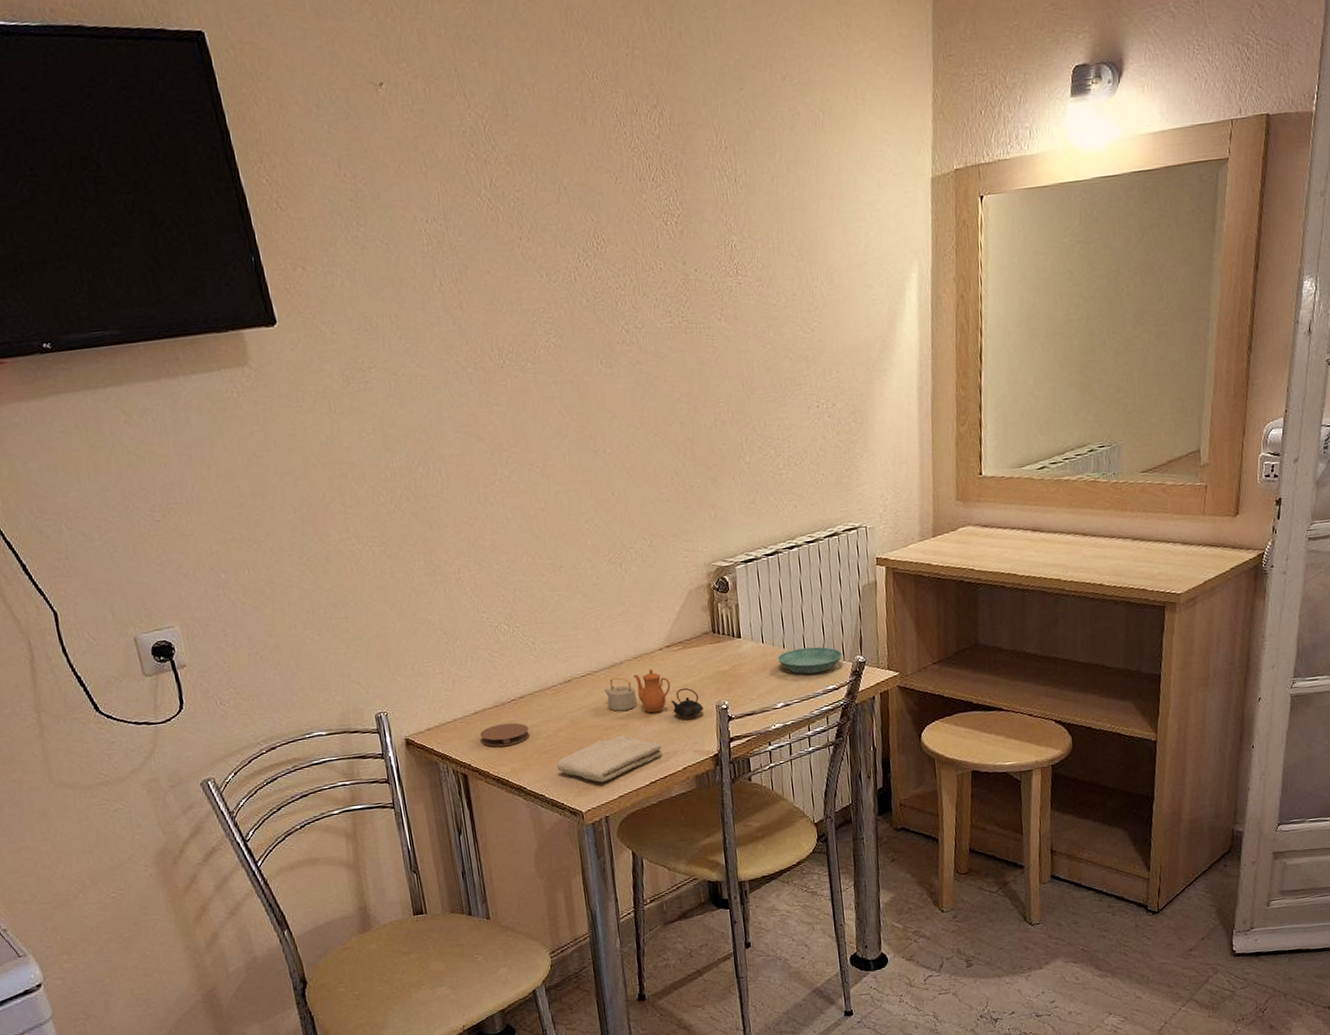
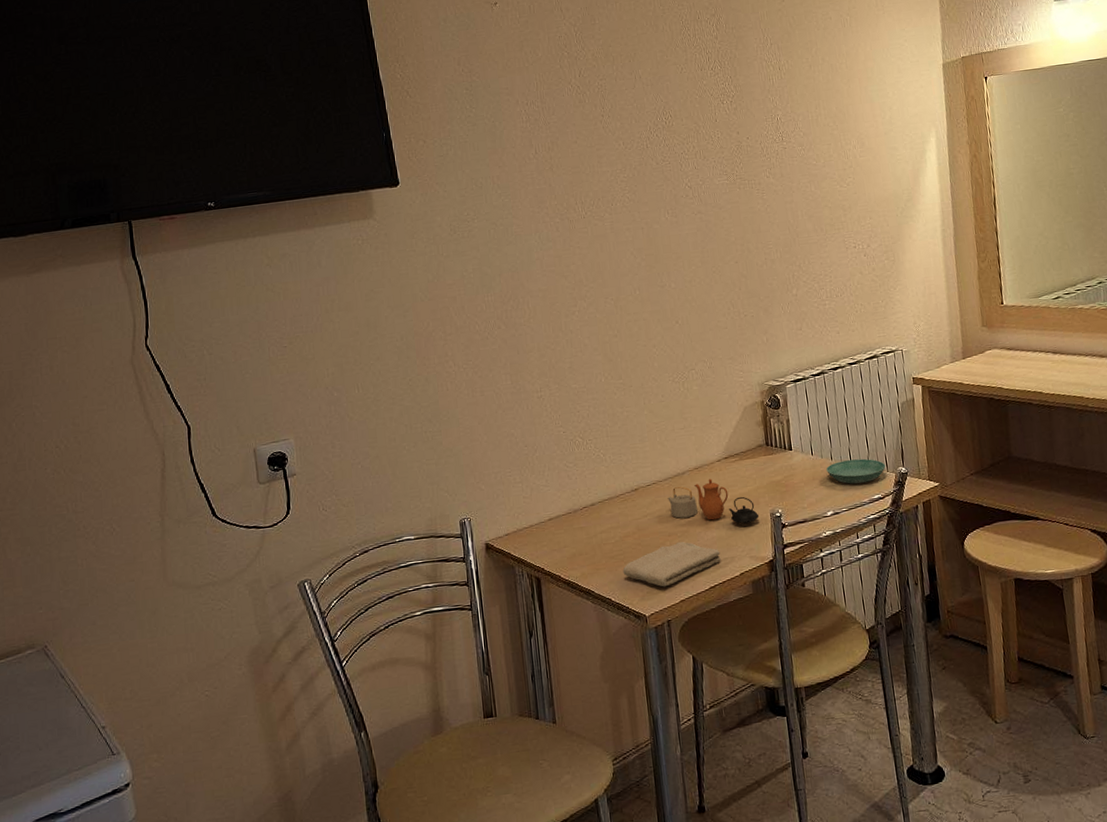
coaster: present [479,722,530,747] -> none [553,528,599,552]

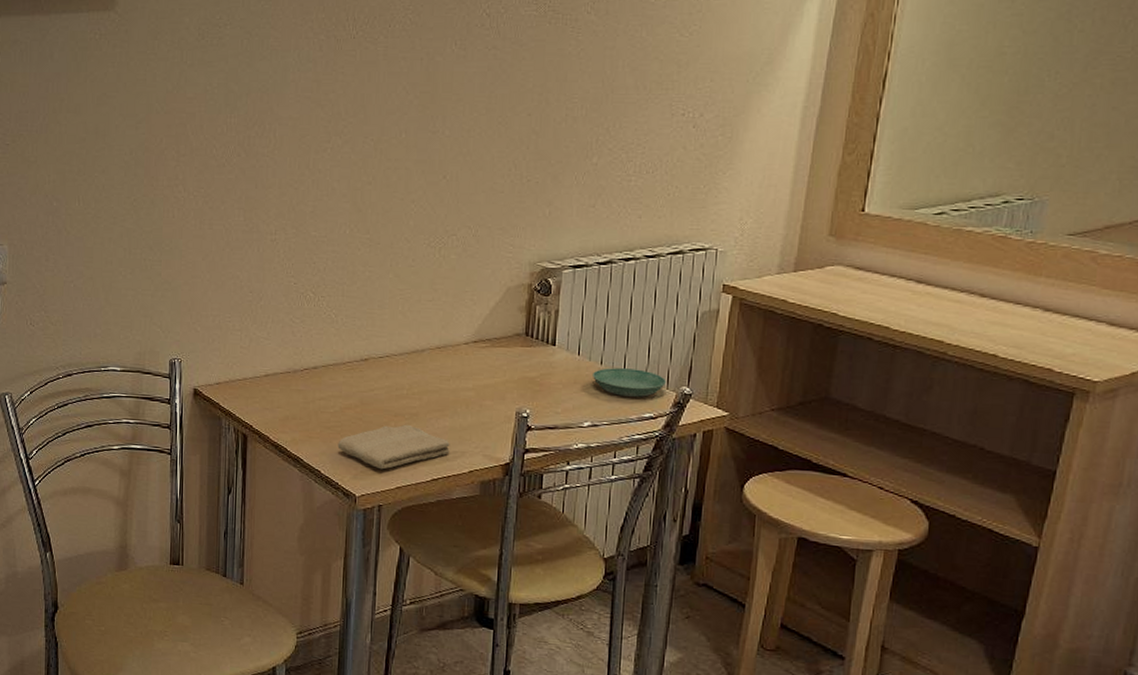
teapot: present [668,478,760,524] -> none [400,361,503,419]

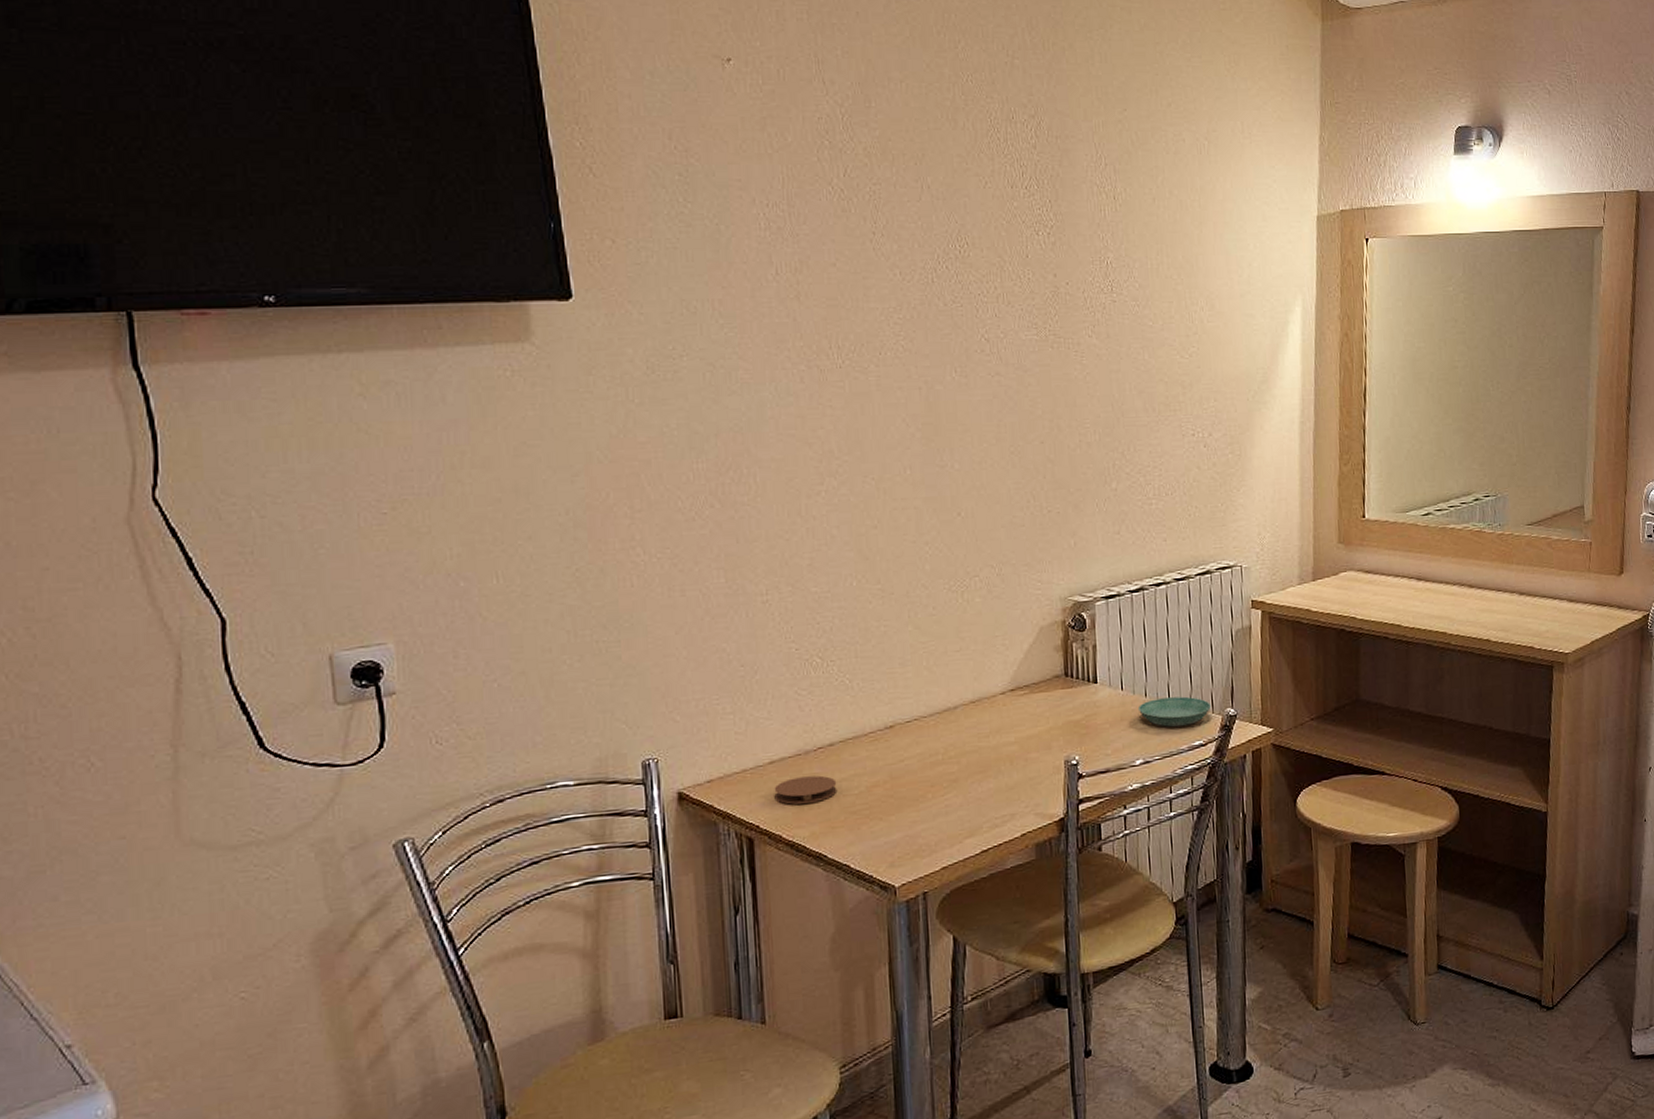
coaster: none [266,391,317,414] -> present [774,775,838,805]
washcloth: present [337,424,450,470] -> none [867,793,998,851]

